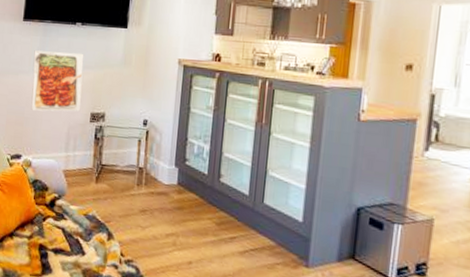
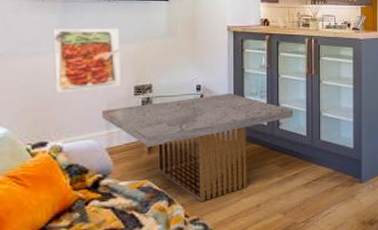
coffee table: none [63,132,237,244] -> present [102,94,294,202]

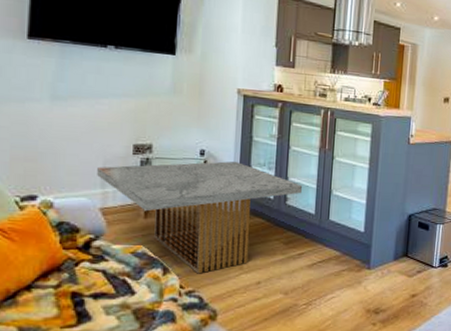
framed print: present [52,28,120,92] -> none [47,74,121,145]

